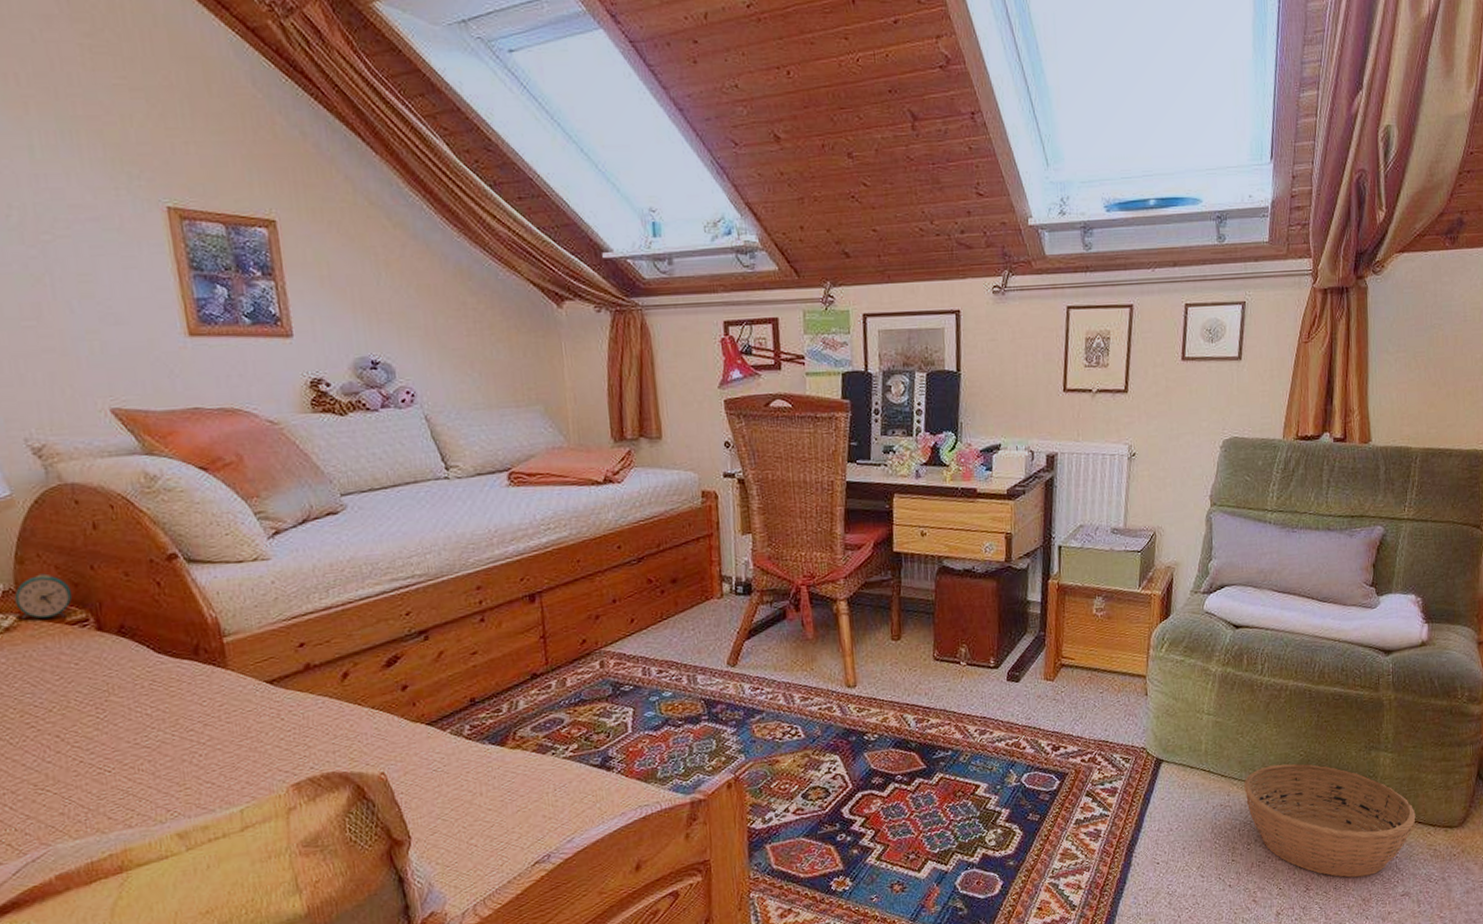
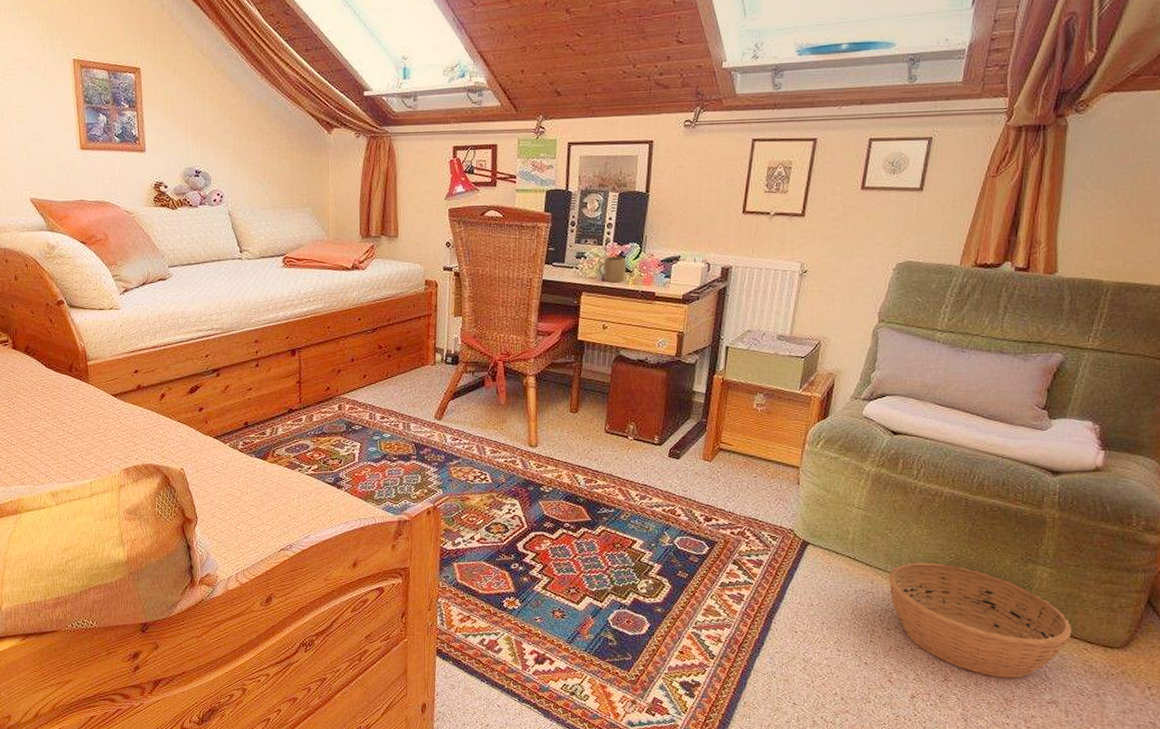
mug: none [911,448,943,480] -> present [599,256,627,283]

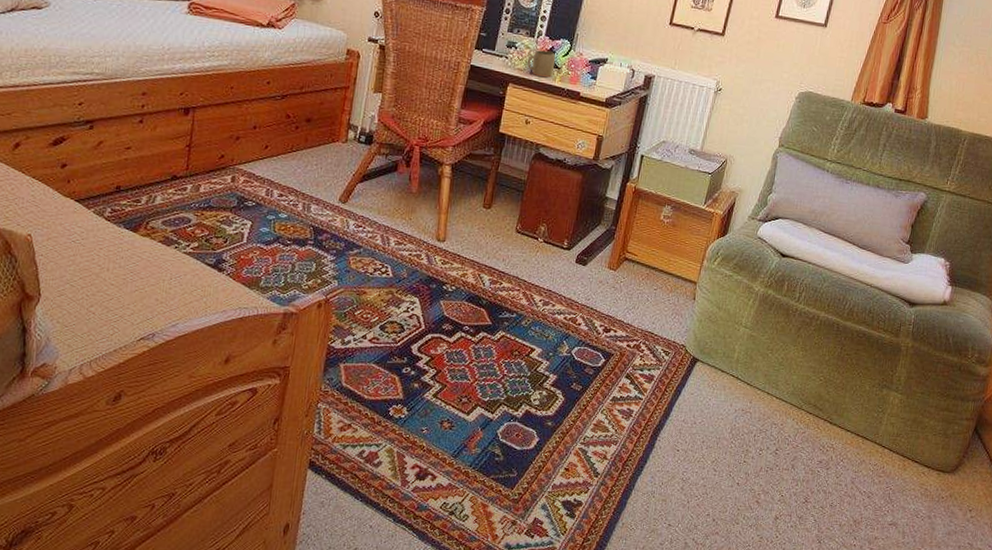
basket: present [888,562,1072,678] -> none [765,383,914,500]

